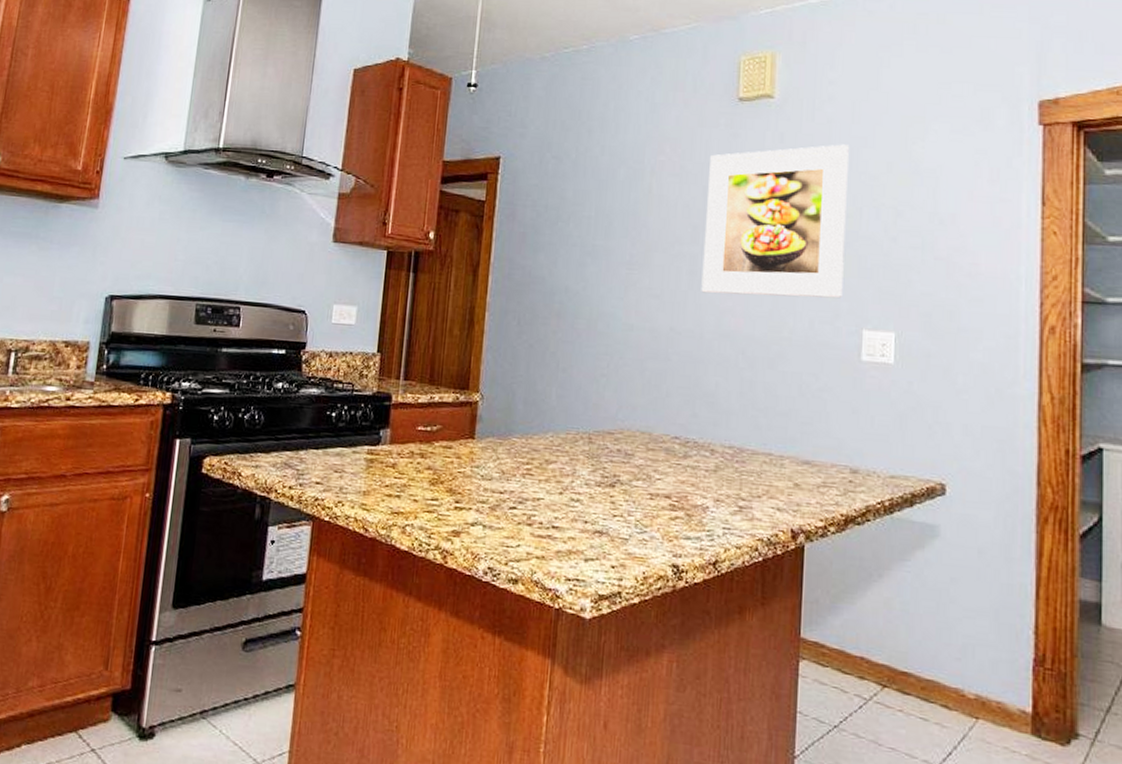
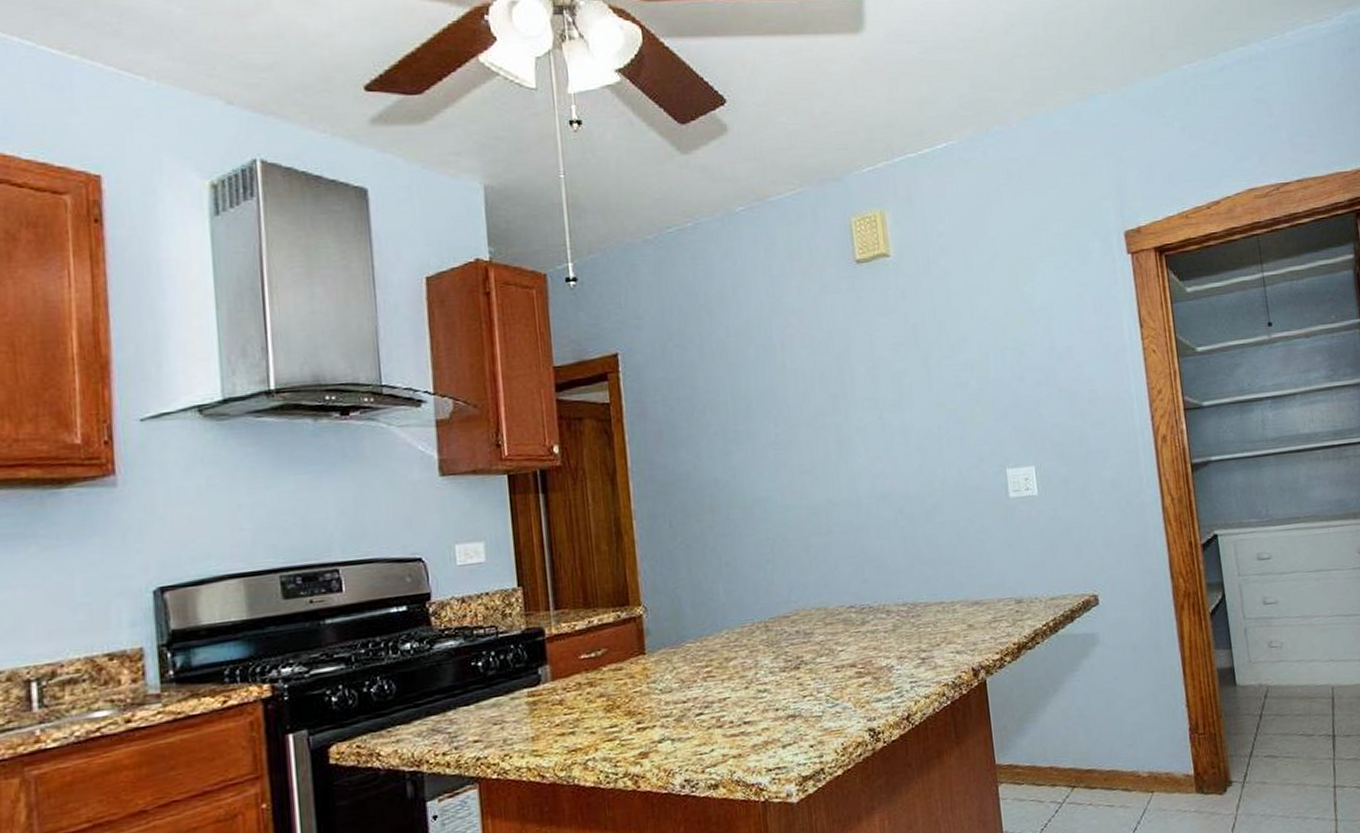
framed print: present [701,144,849,299] -> none [838,294,983,460]

